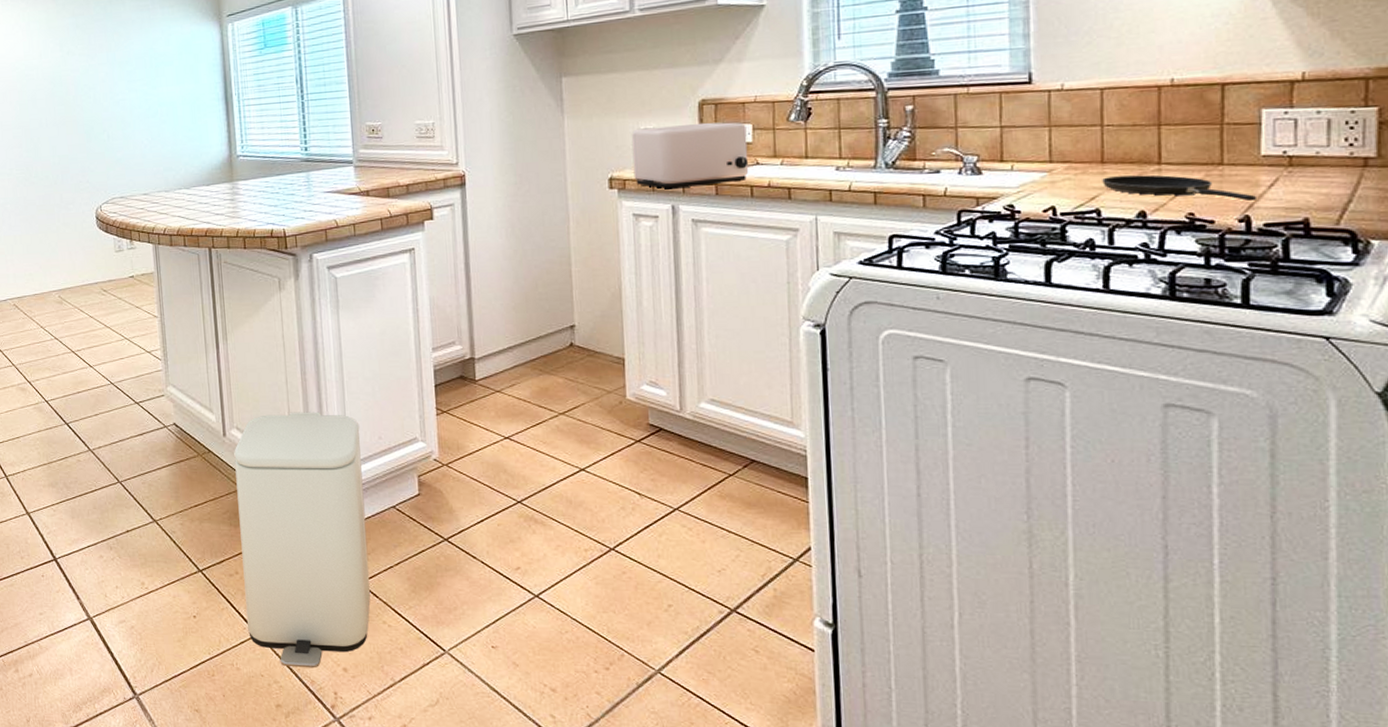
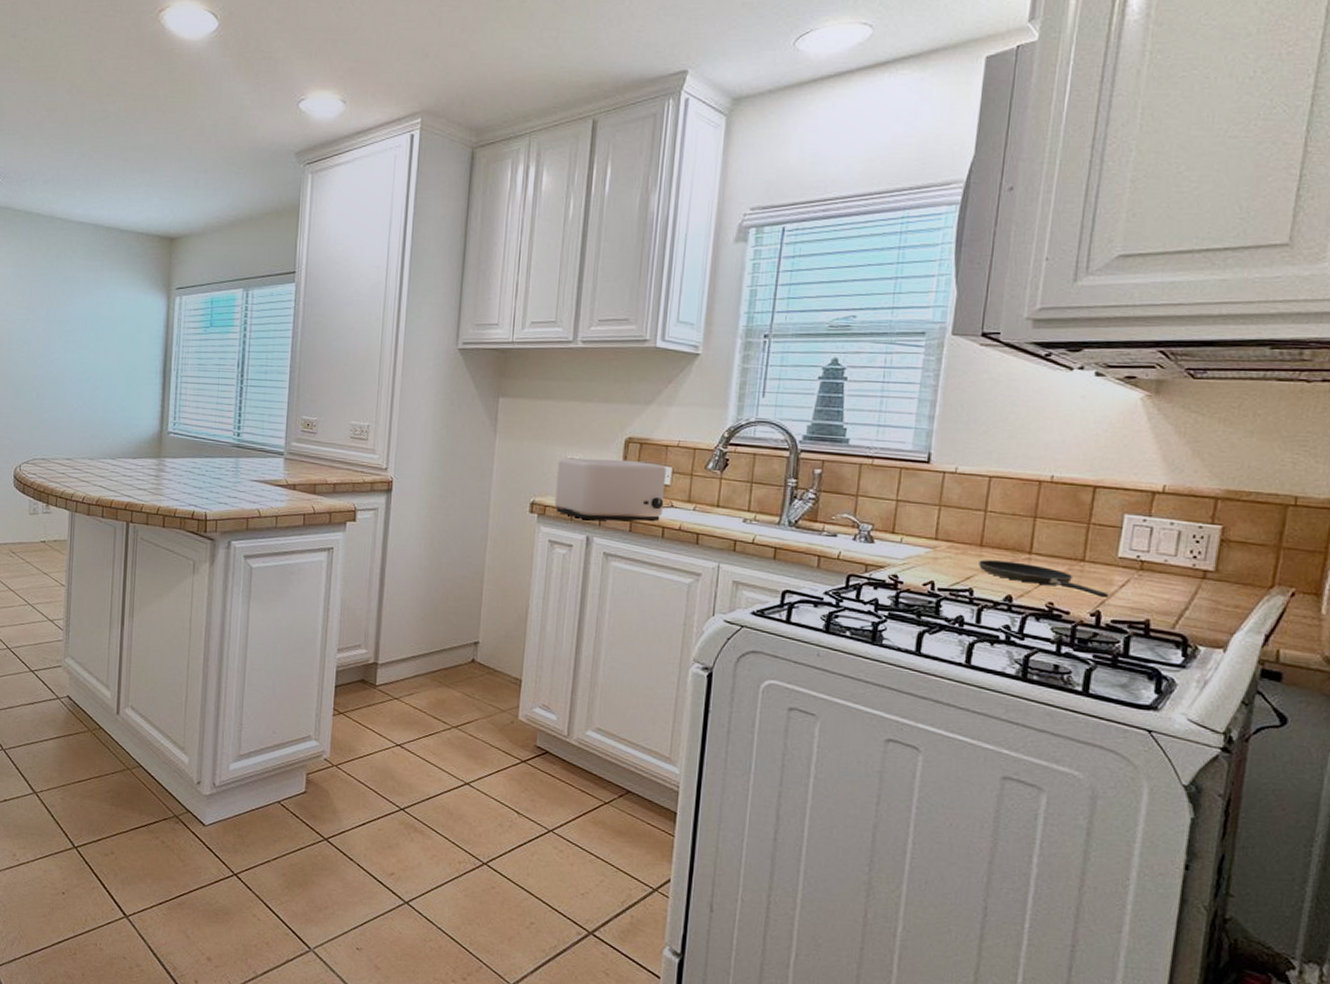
pedal bin: present [234,411,371,668] -> none [116,697,256,955]

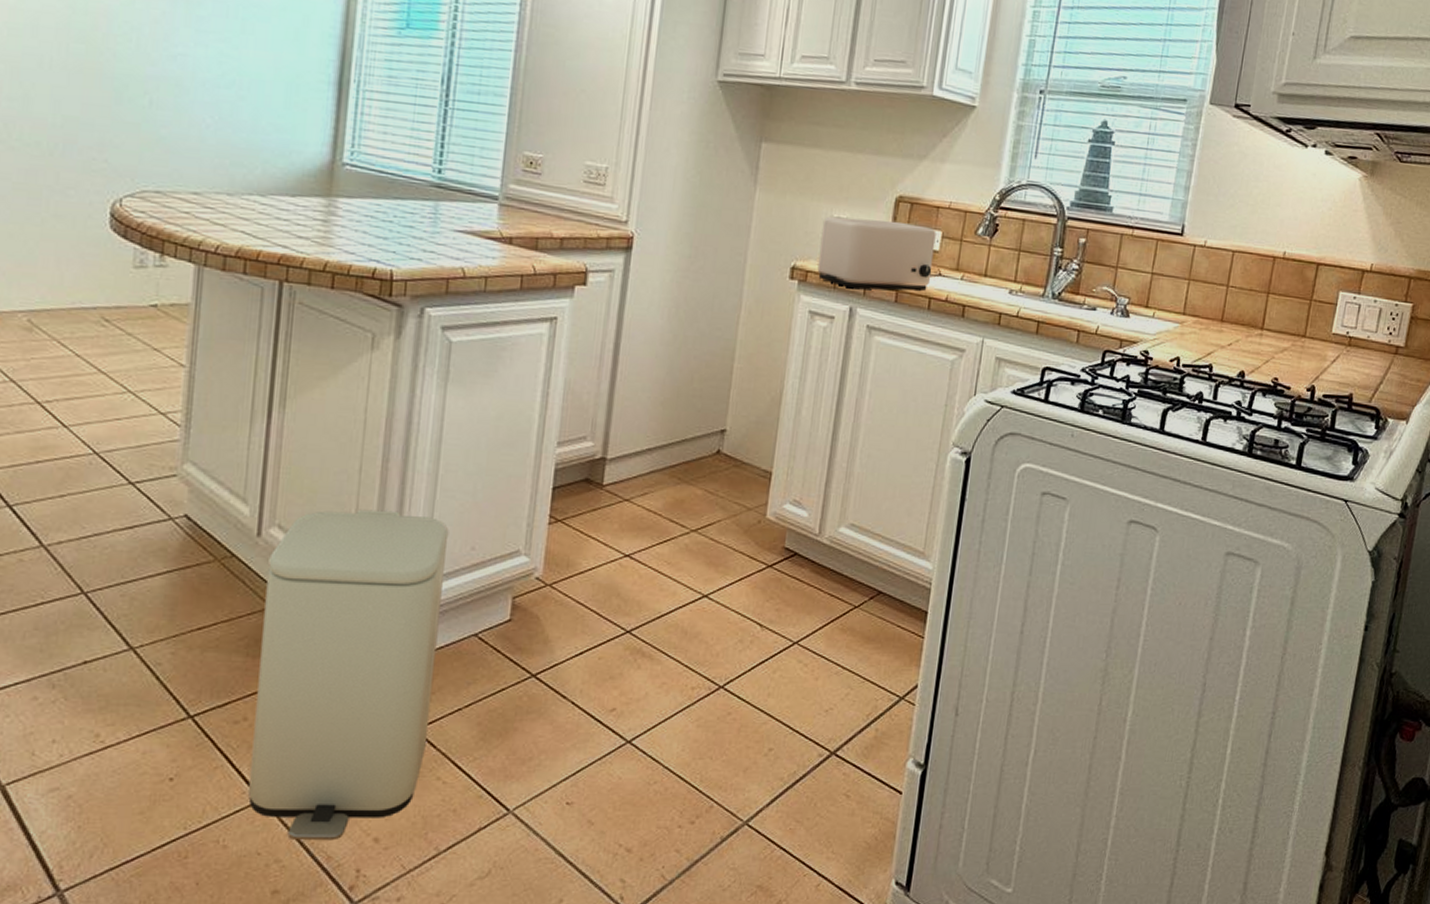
pedal bin: none [116,697,256,955] -> present [248,509,449,841]
frying pan: present [978,560,1110,599] -> none [1218,335,1323,374]

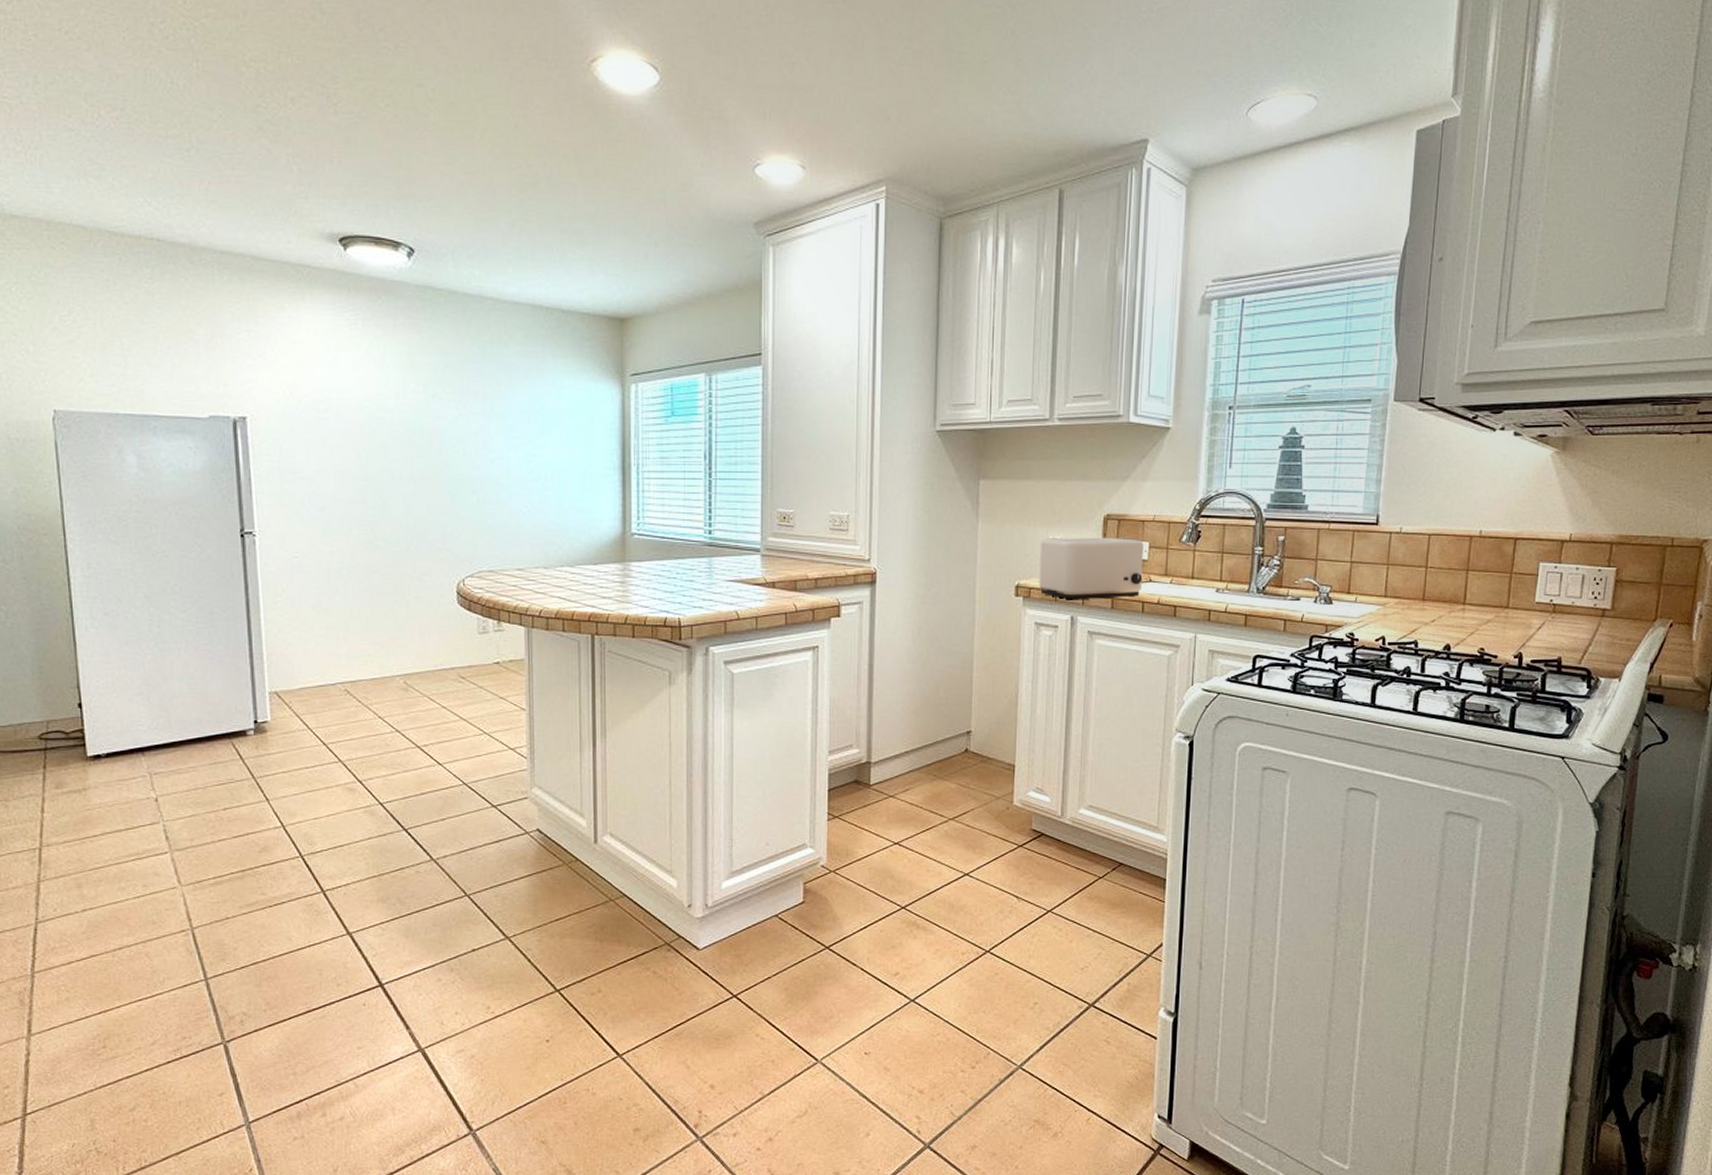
pedal bin: present [248,509,449,841] -> none [605,816,747,1088]

